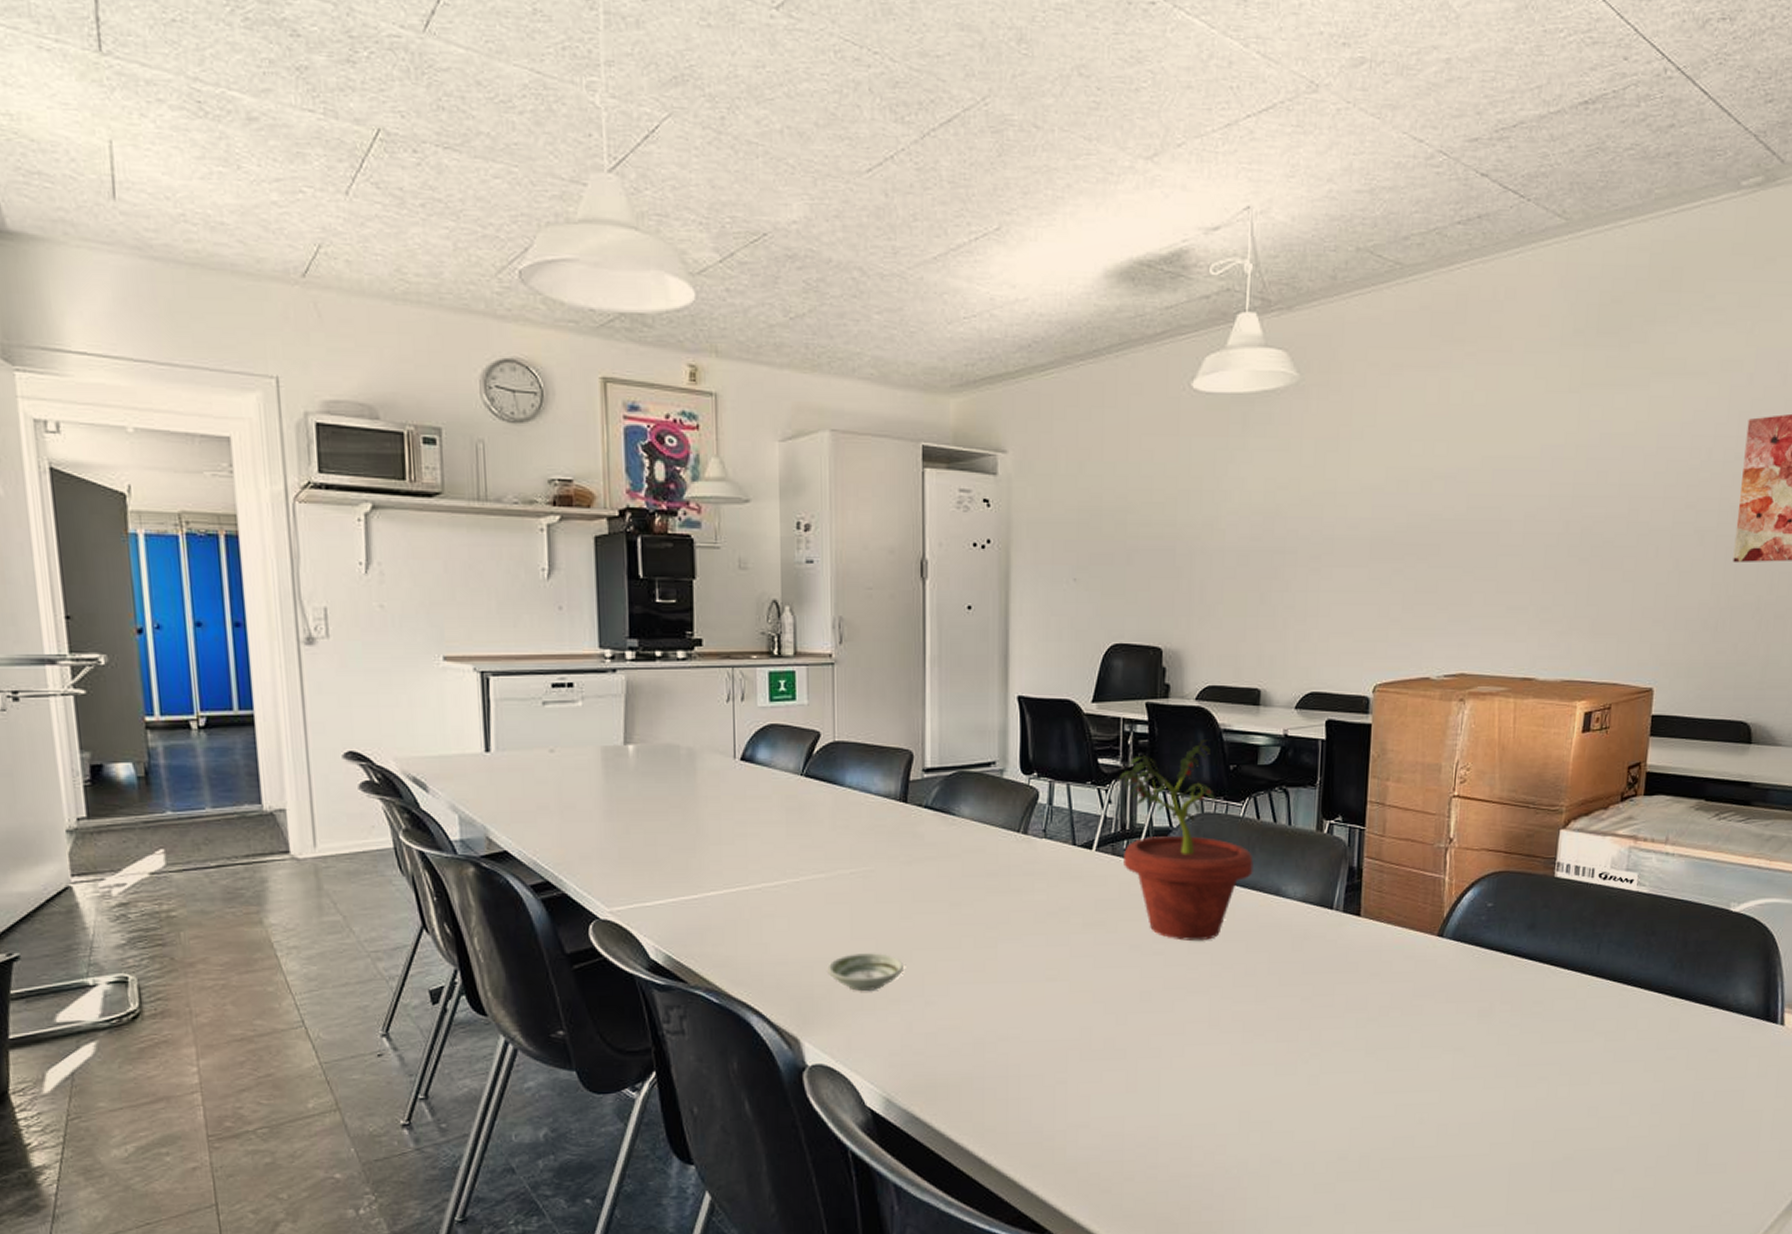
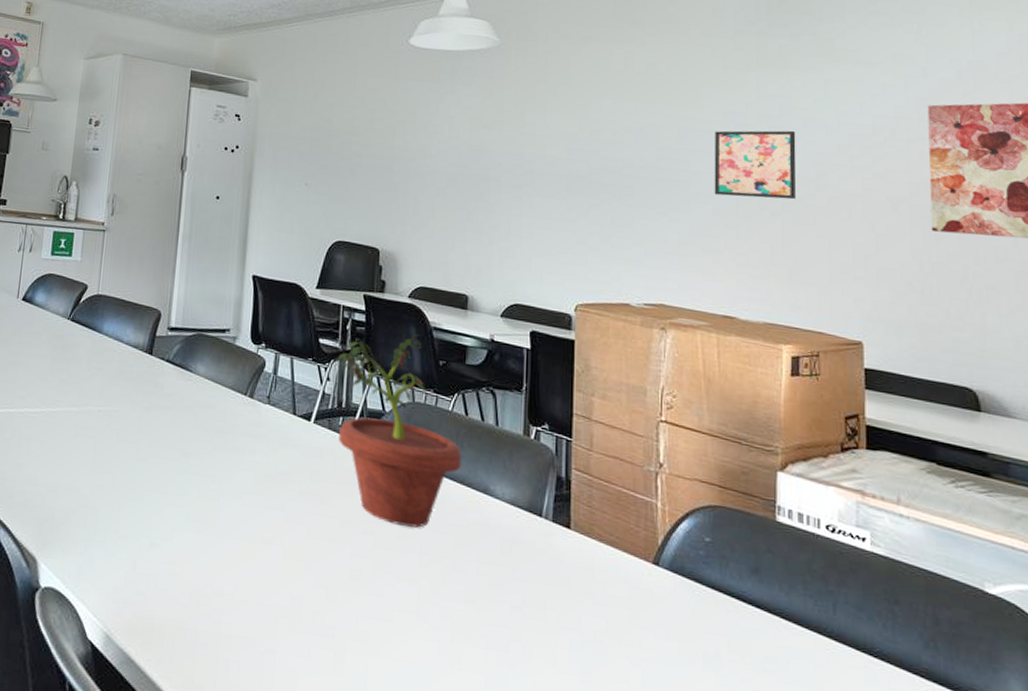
saucer: present [827,953,905,991] -> none [69,485,136,524]
wall art: none [1524,461,1613,545] -> present [714,130,796,200]

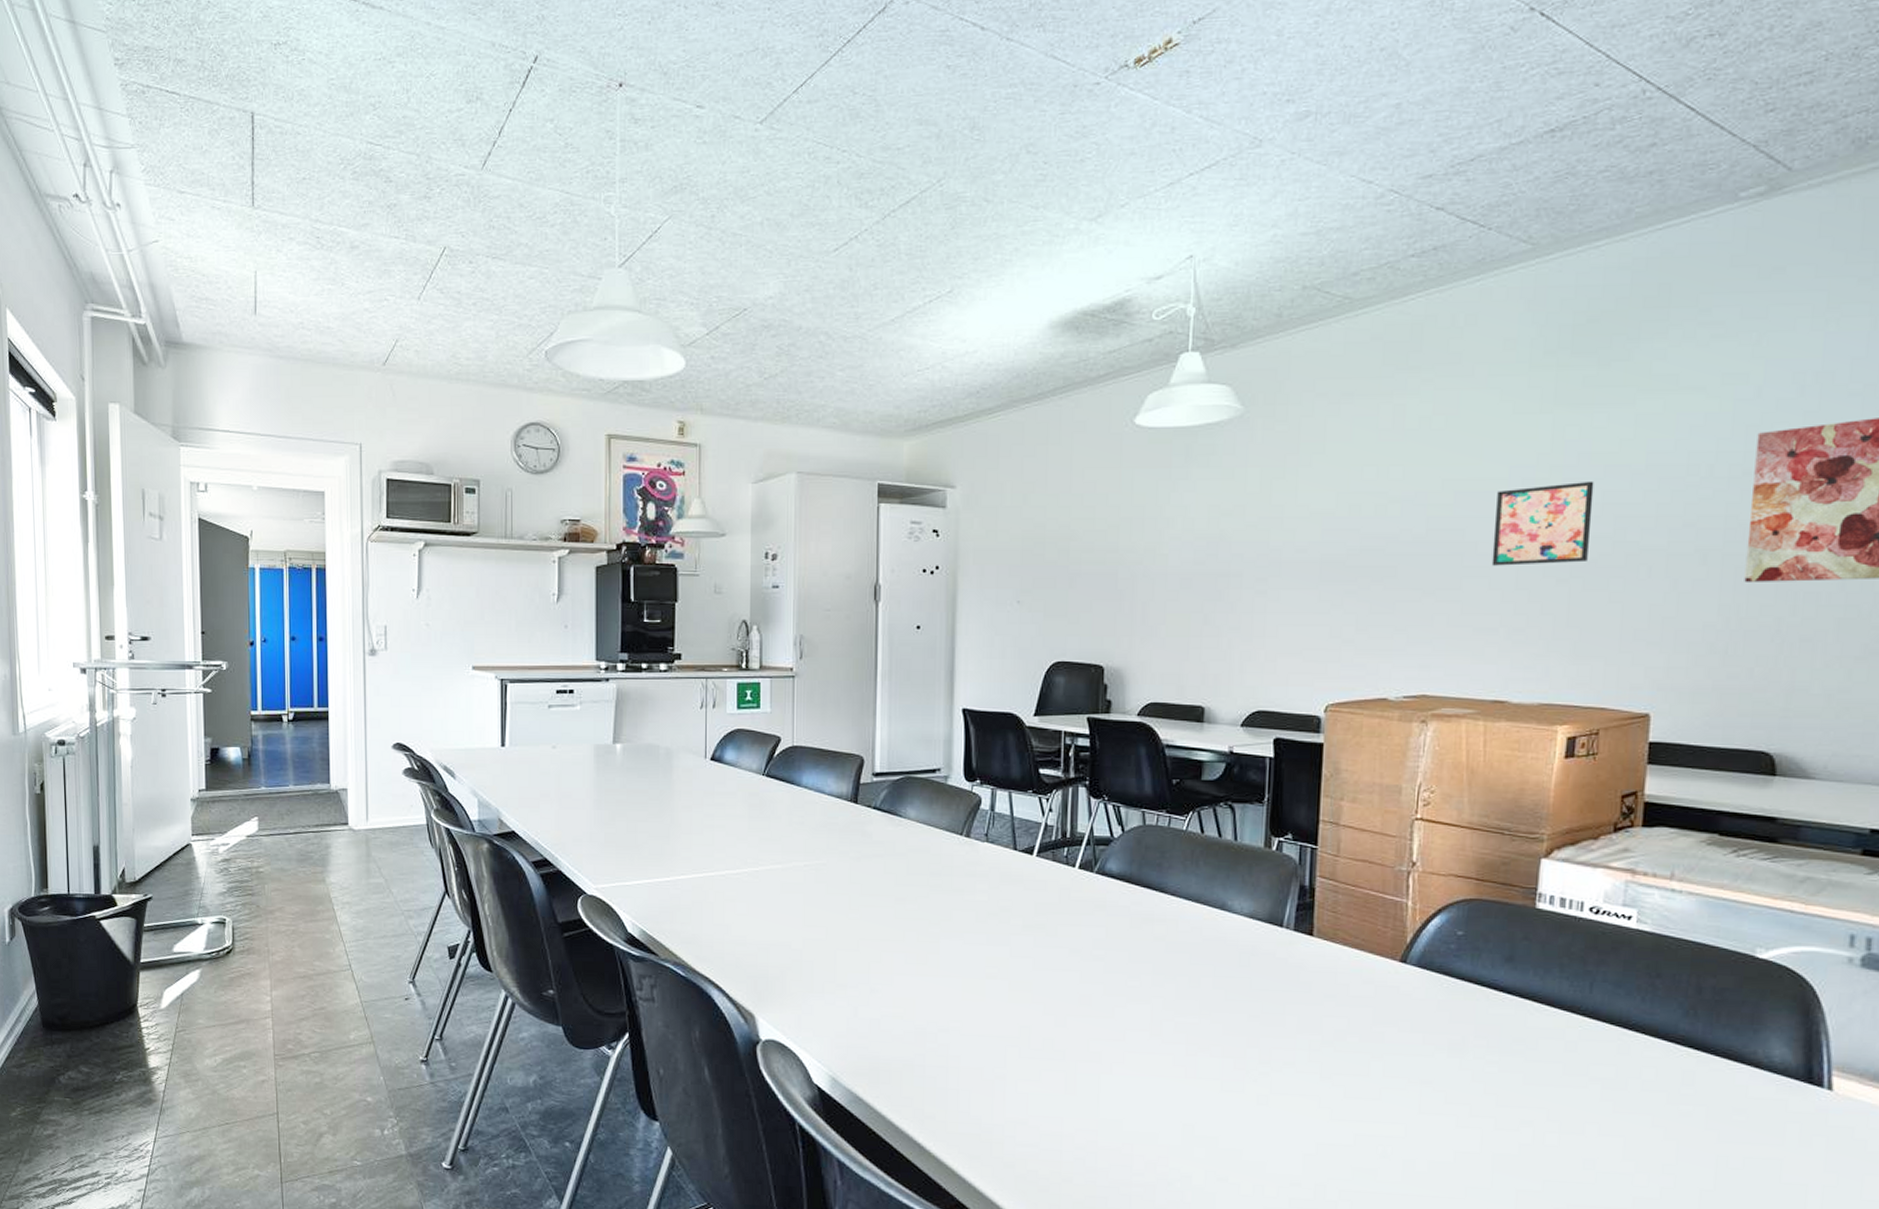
potted plant: present [337,334,462,528] -> none [1059,754,1197,949]

